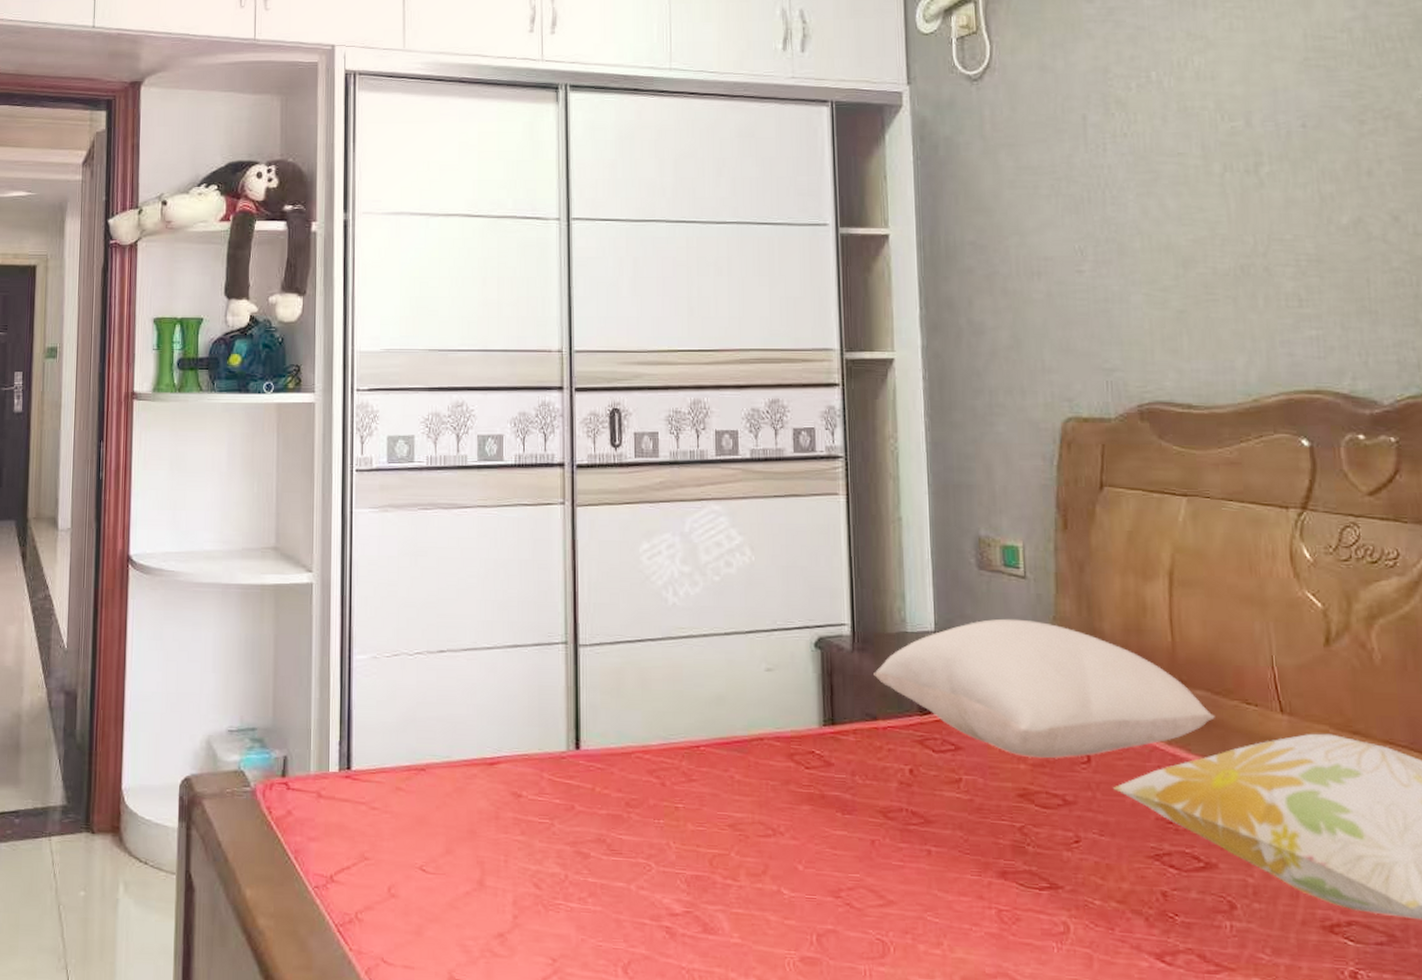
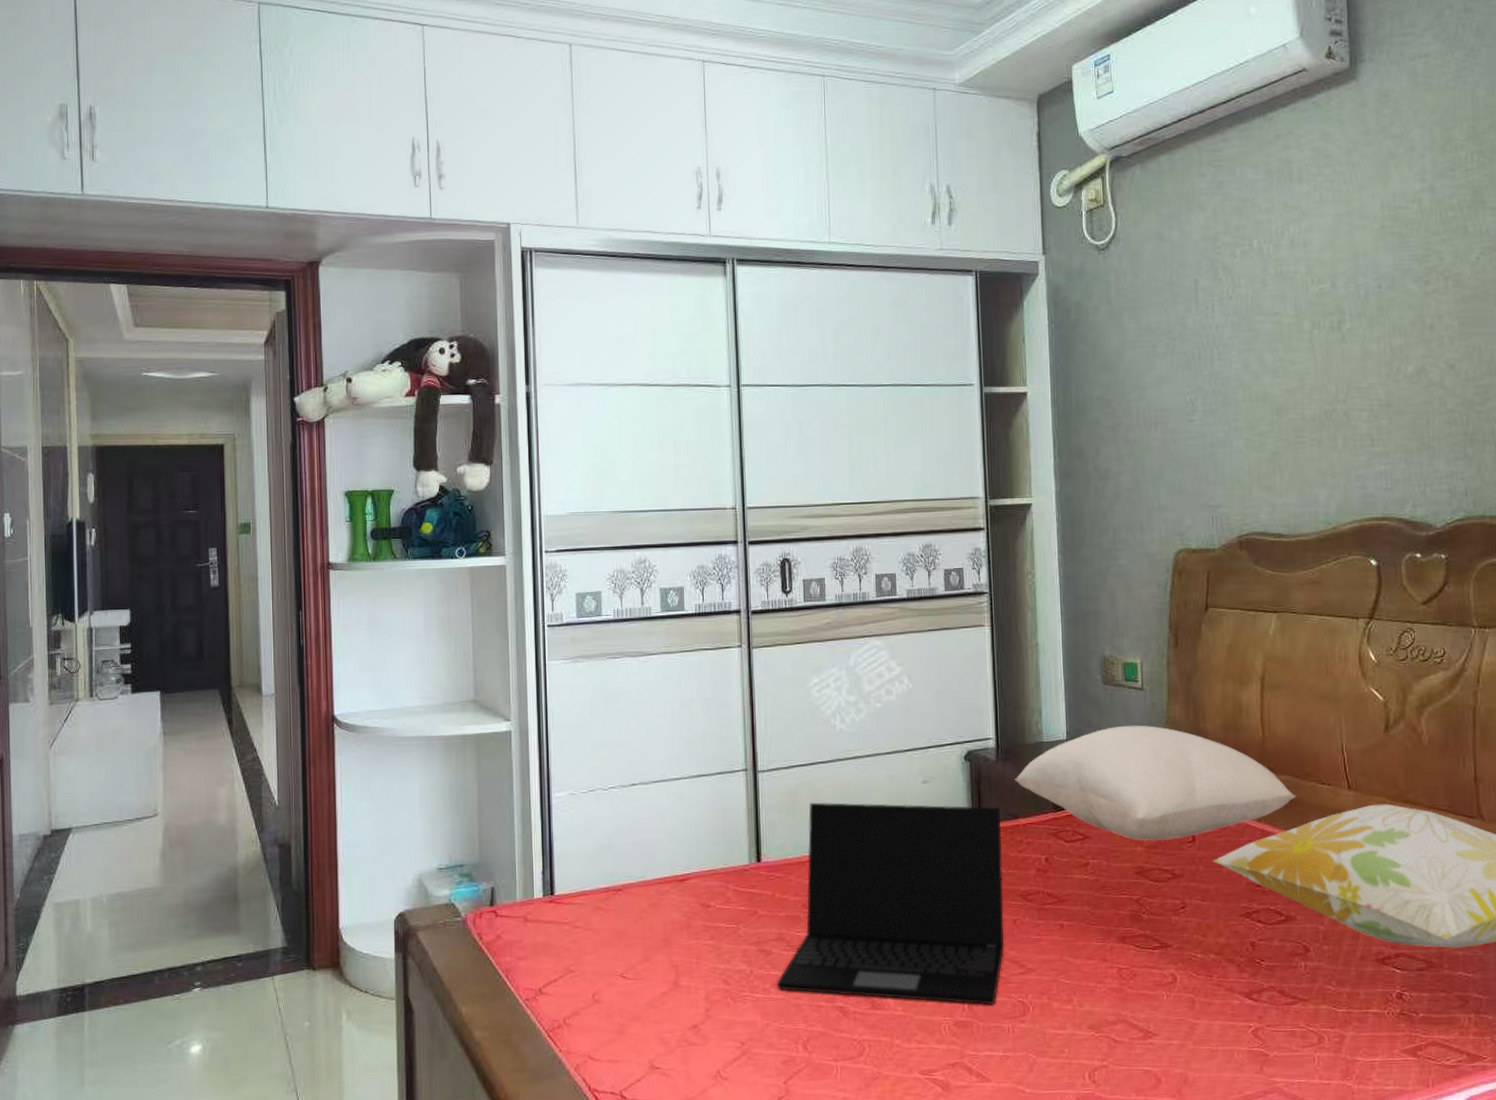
laptop: none [595,685,860,940] -> present [777,802,1004,1005]

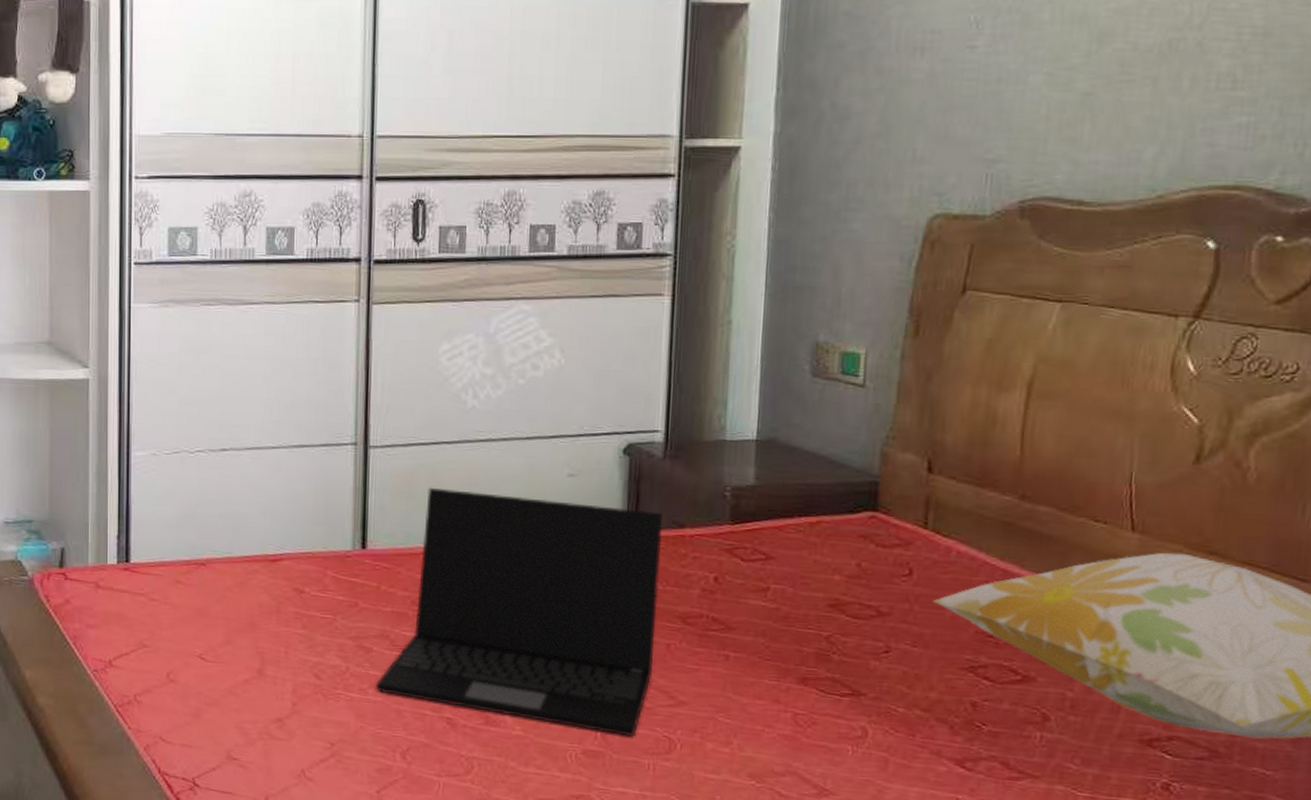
pillow: present [1015,725,1296,841] -> none [685,428,1057,571]

